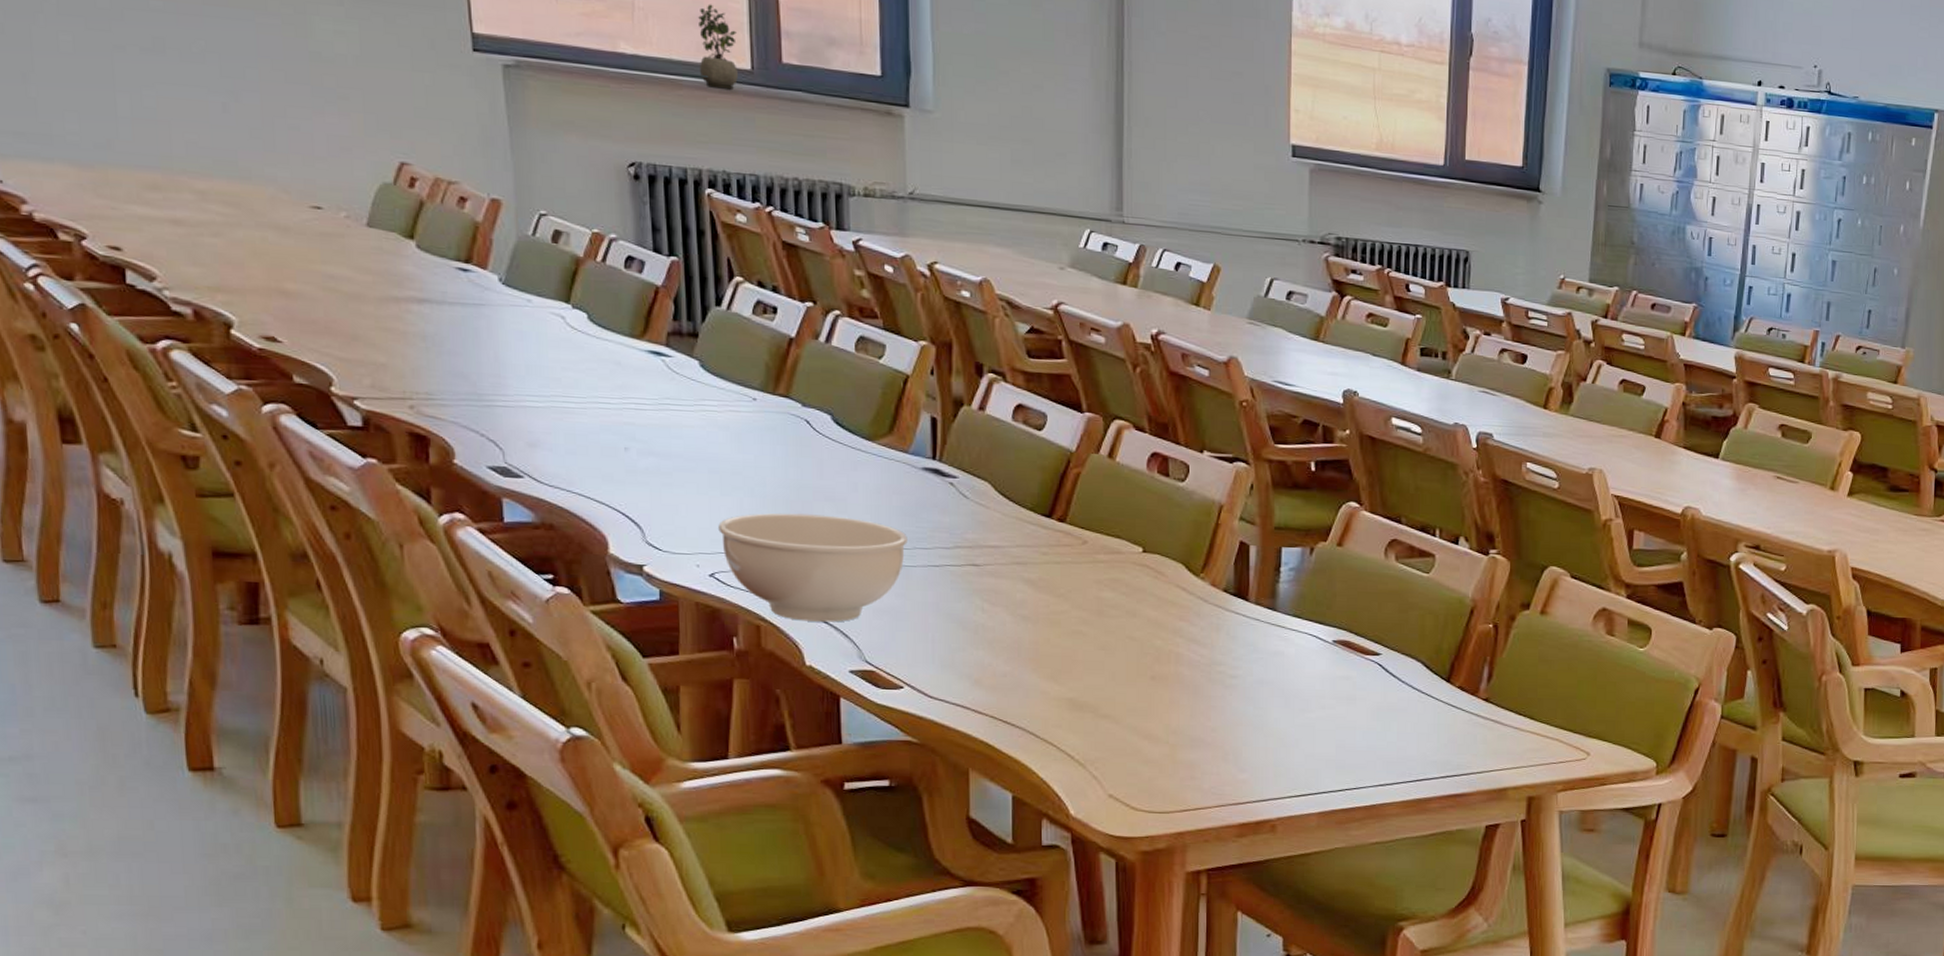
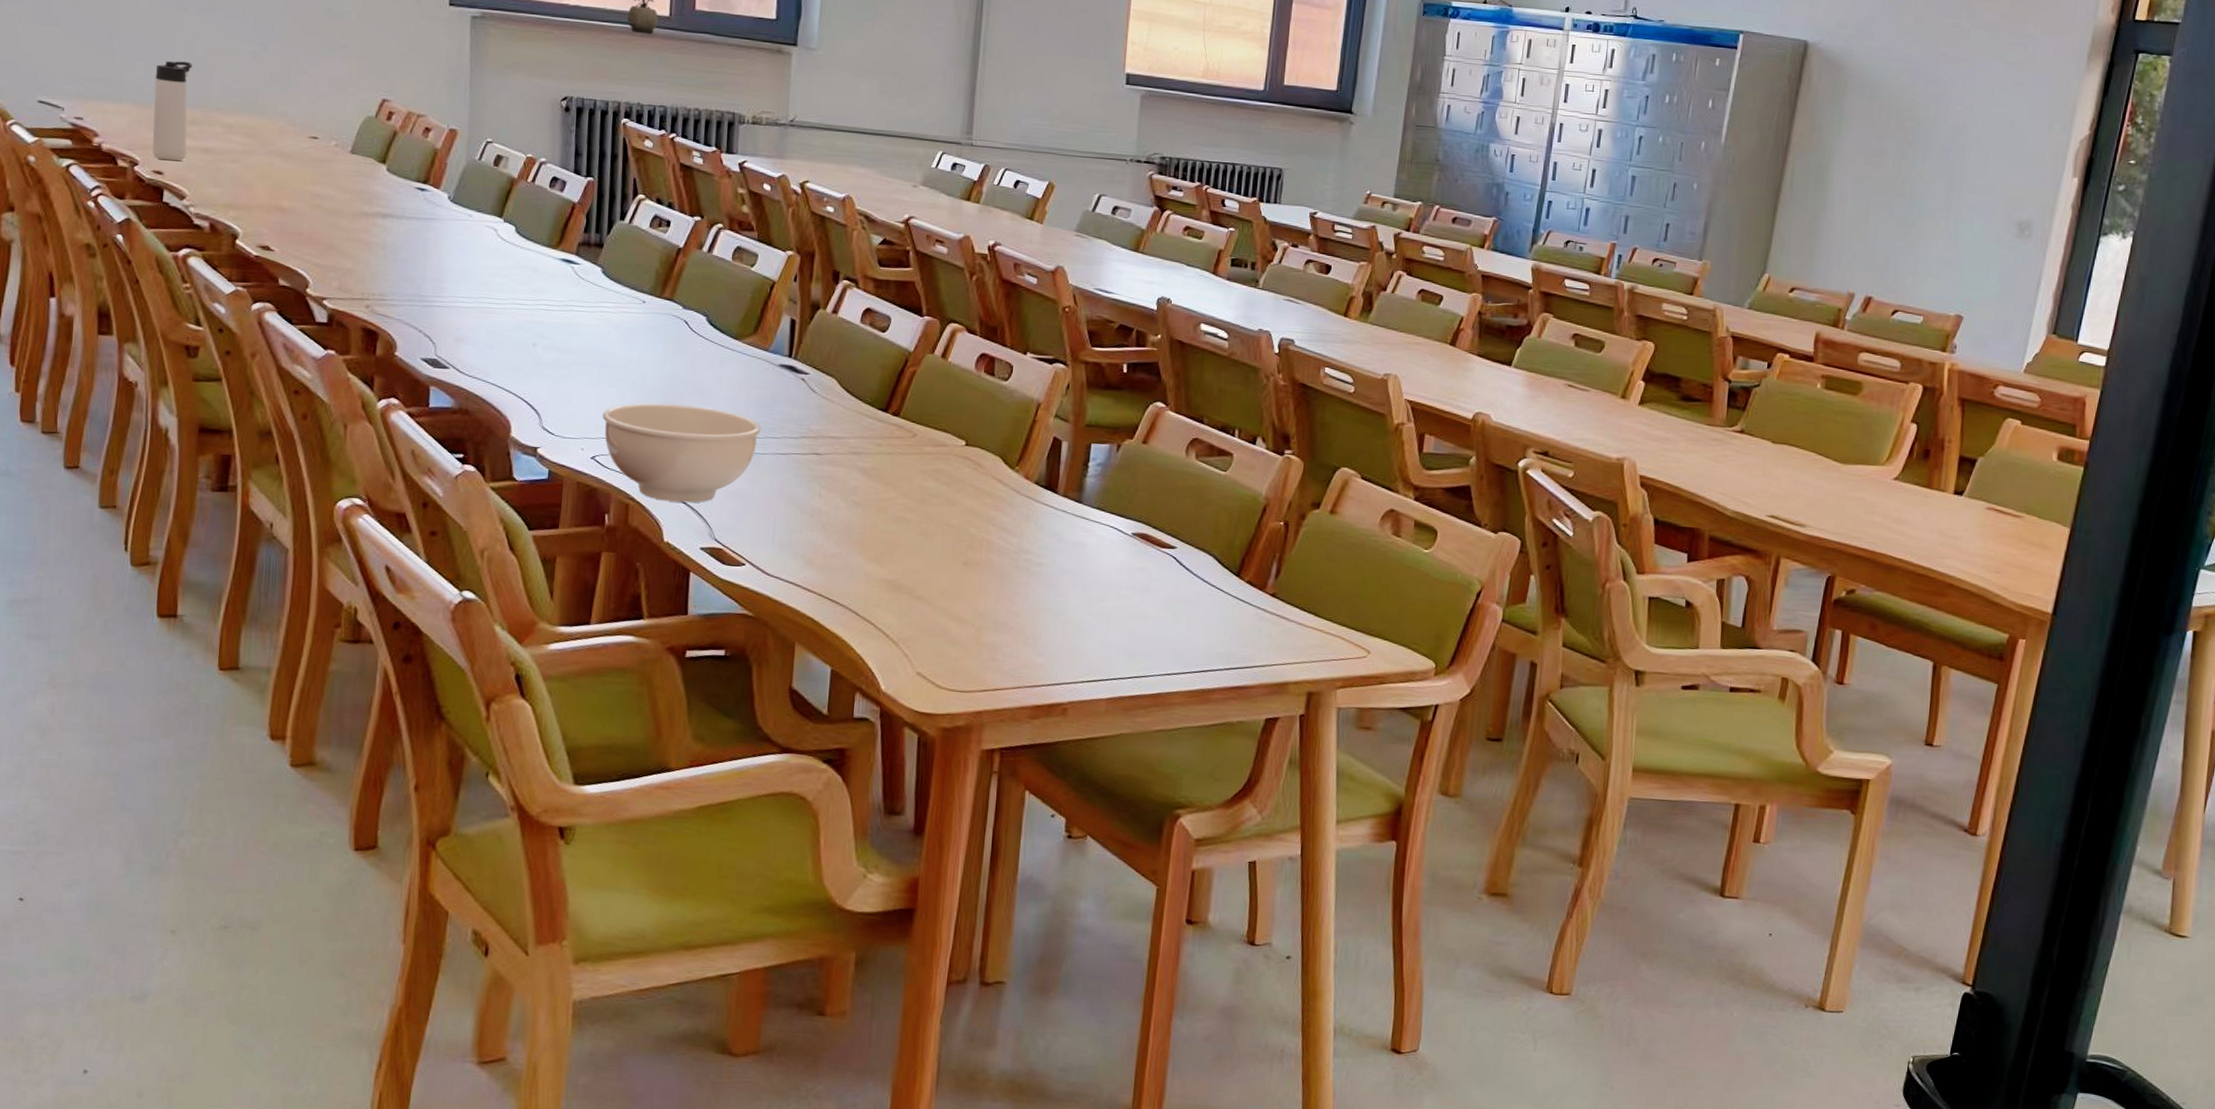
thermos bottle: none [93,112,150,235] -> present [152,61,192,161]

